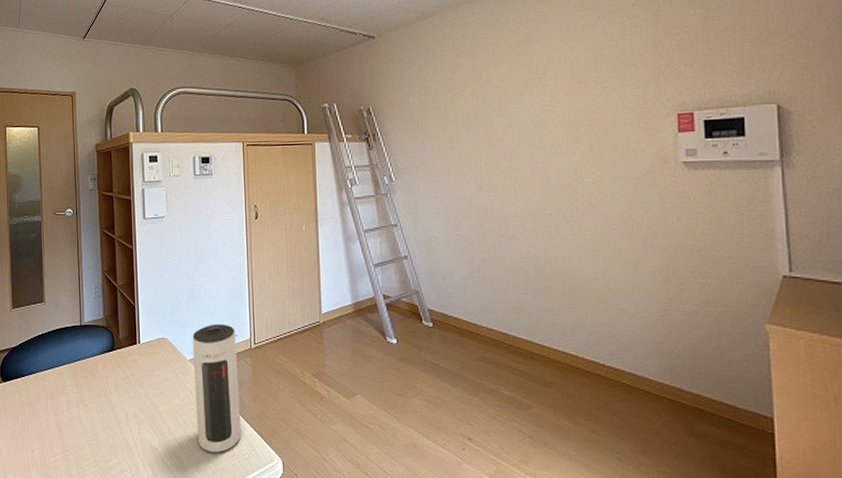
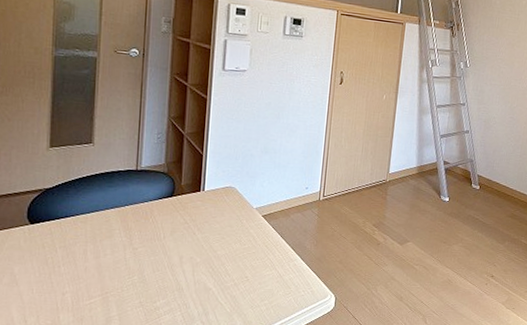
speaker: present [192,323,242,453] -> none [255,176,306,292]

